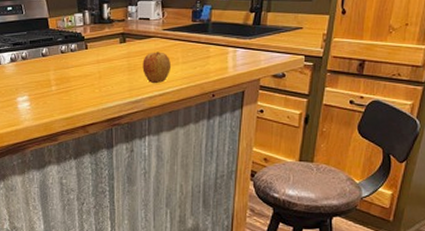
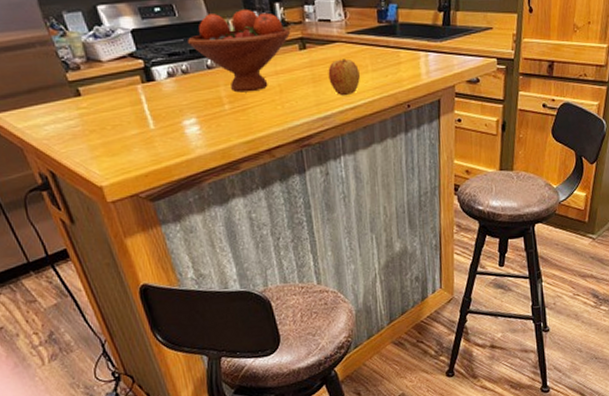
fruit bowl: none [30,8,113,77] -> present [188,8,290,93]

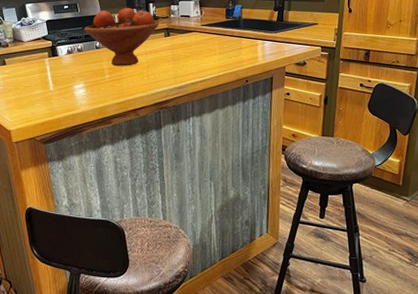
apple: present [328,59,360,96] -> none [185,44,209,72]

